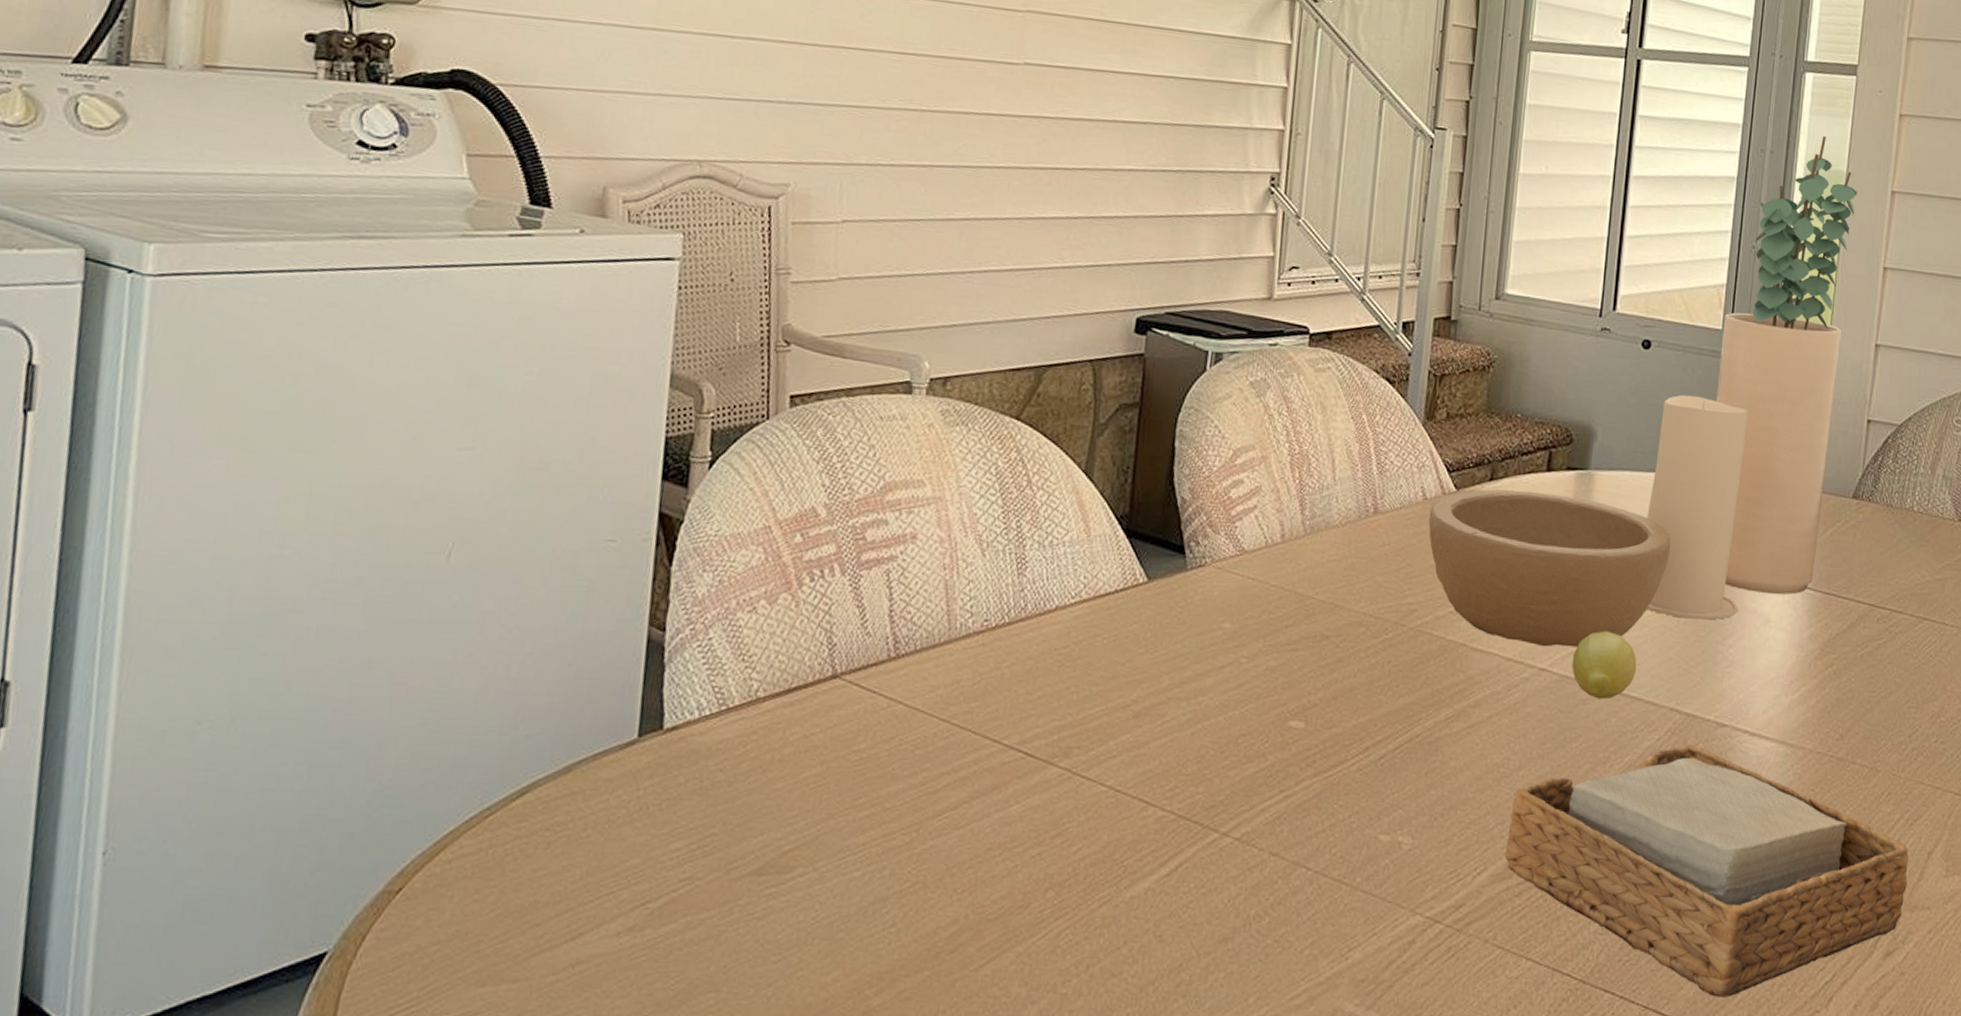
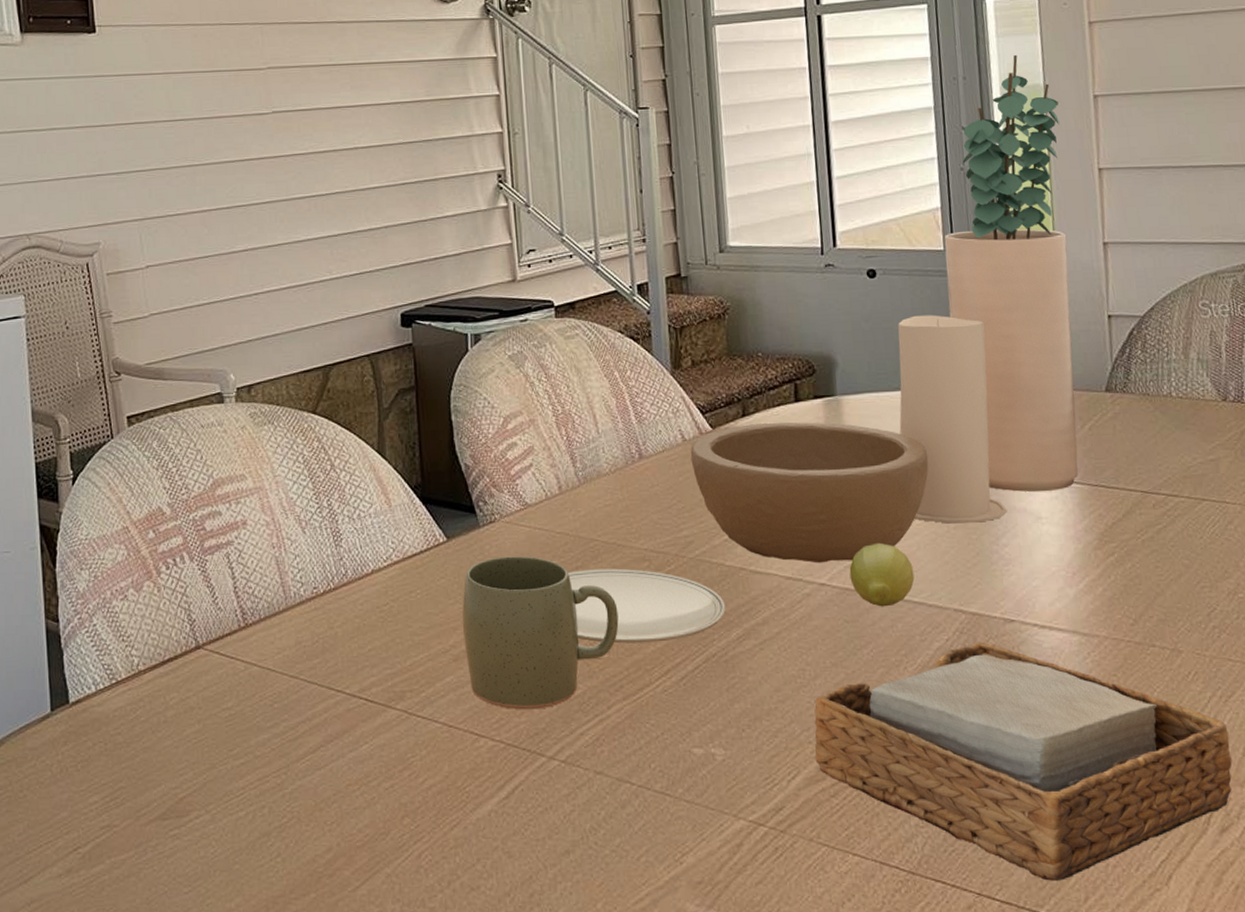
mug: none [1148,605,1324,780] -> present [461,556,619,710]
plate: none [1275,629,1440,717] -> present [568,568,726,644]

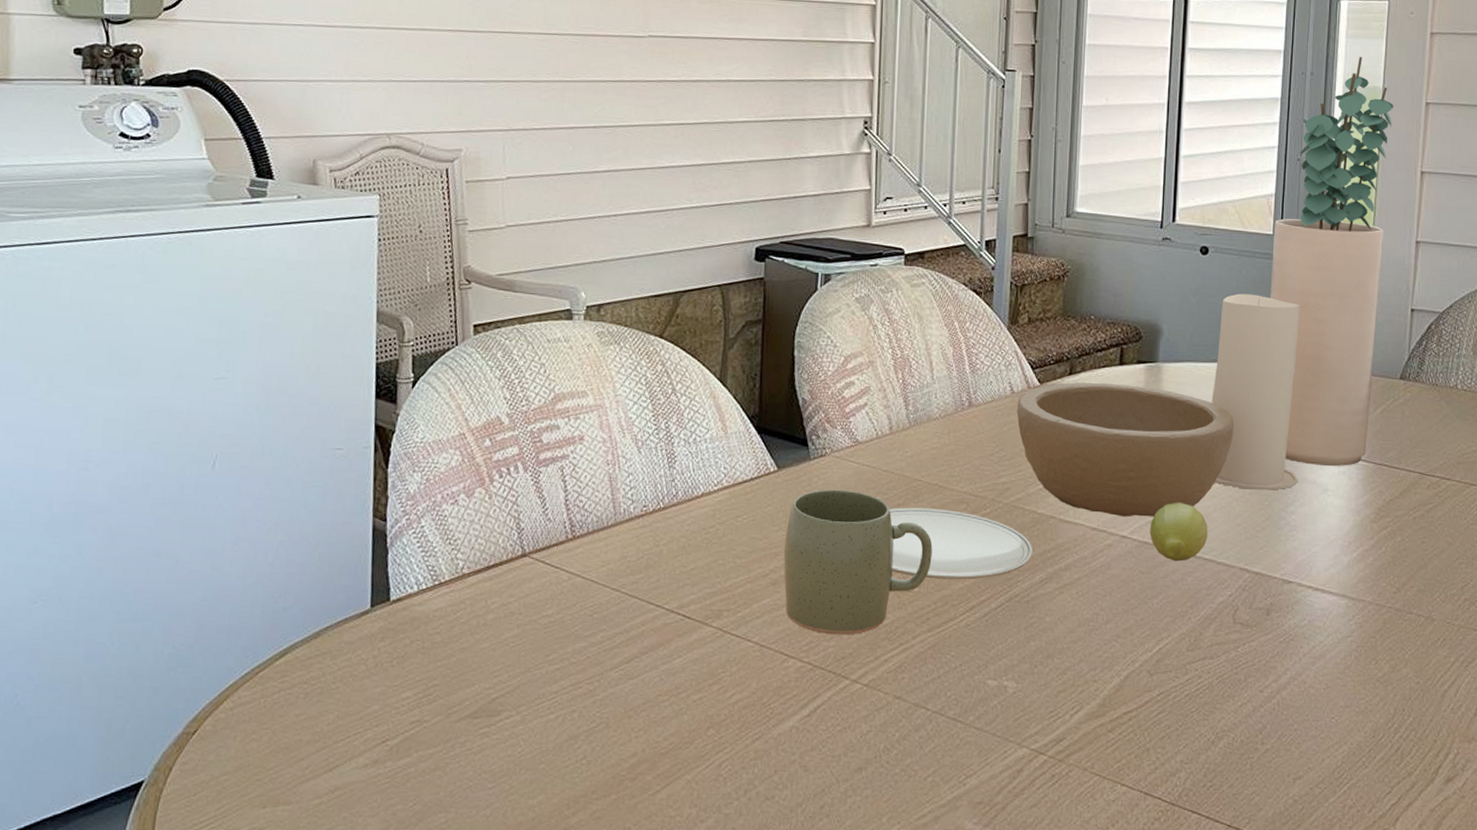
napkin holder: present [814,641,1232,881] -> none [1098,599,1465,817]

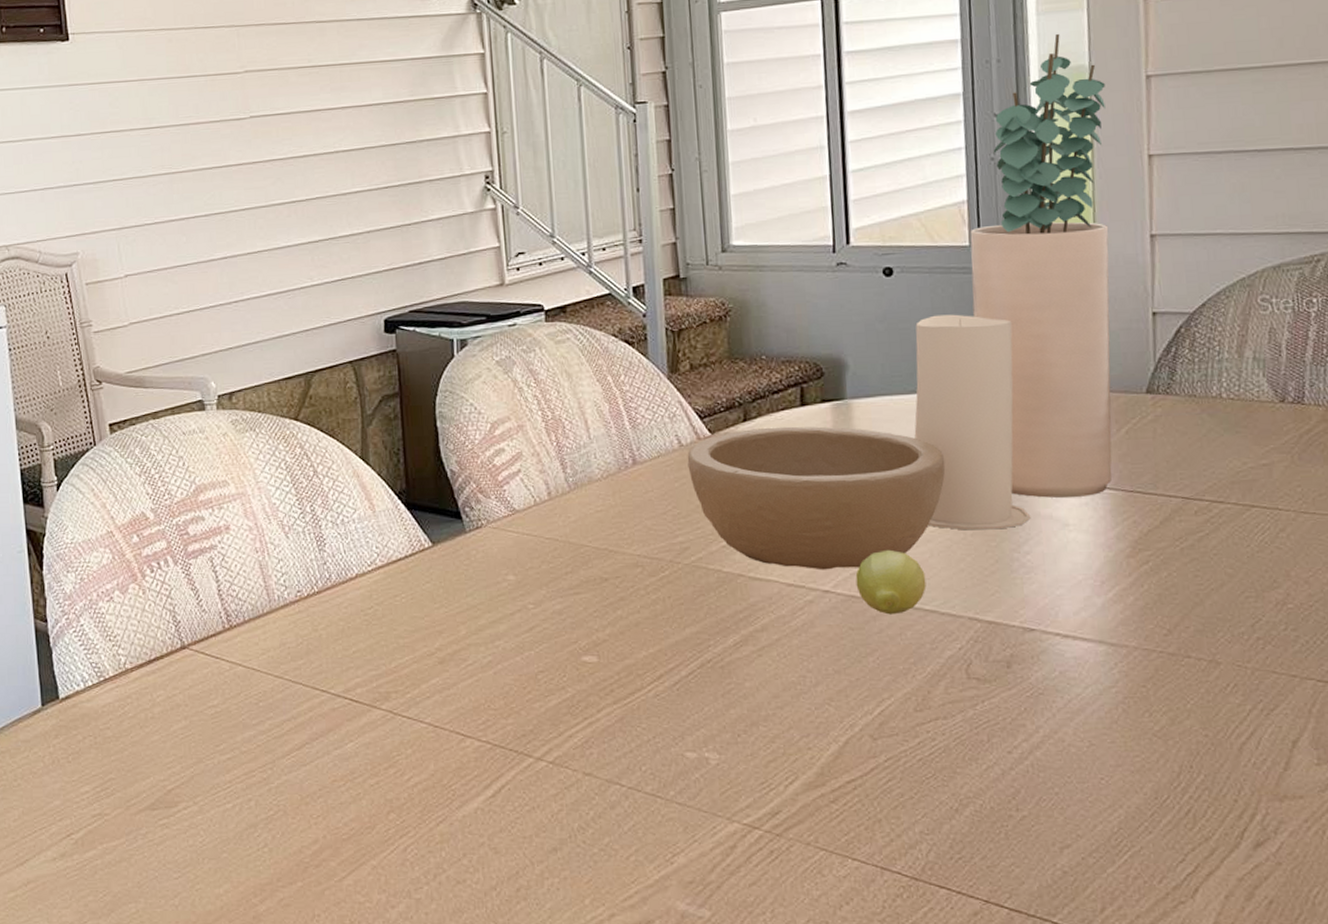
mug: present [783,489,933,635] -> none [447,561,610,712]
plate: present [889,507,1034,580] -> none [557,574,723,649]

